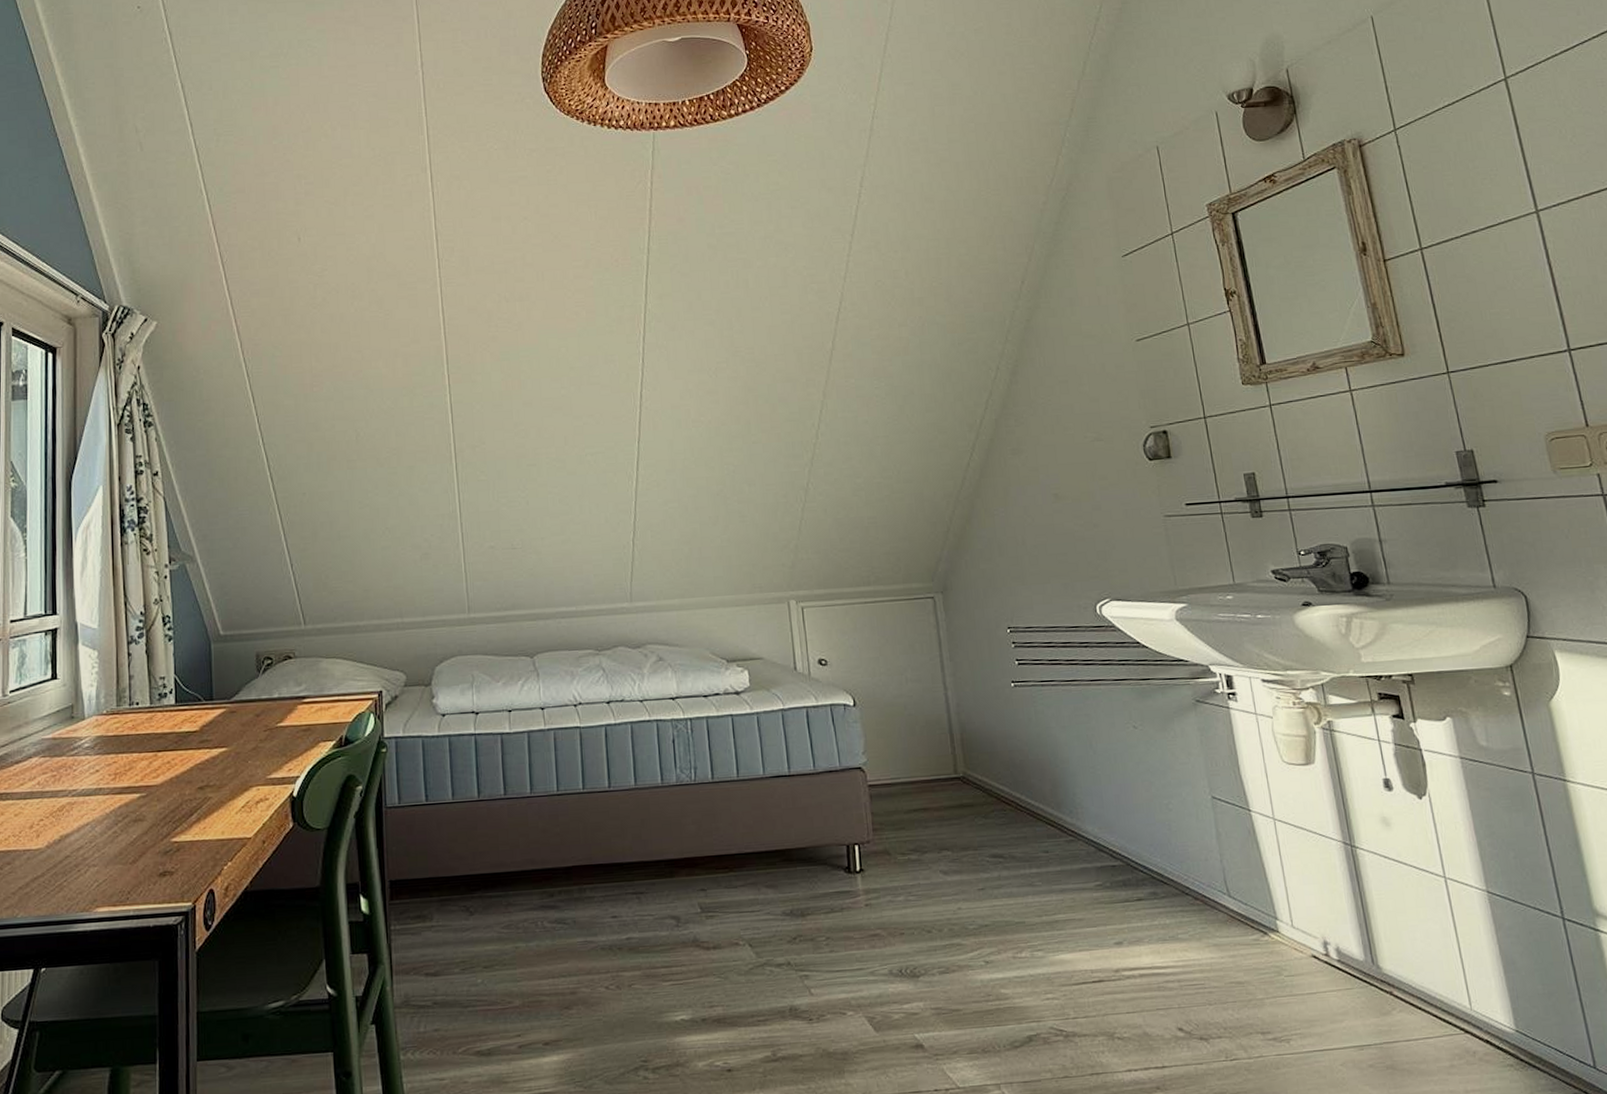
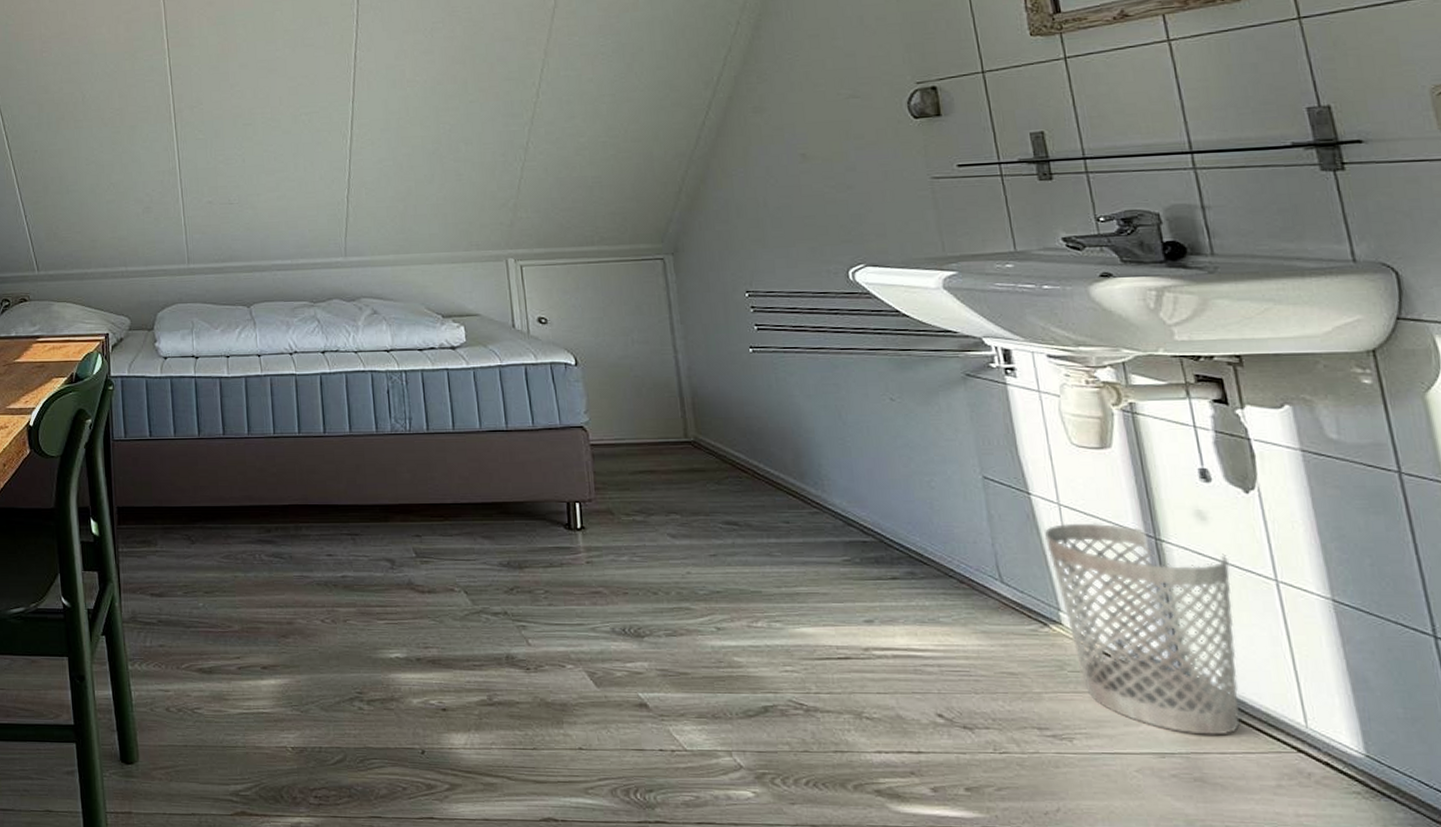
wastebasket: none [1263,834,1421,1025] -> present [1045,523,1240,735]

